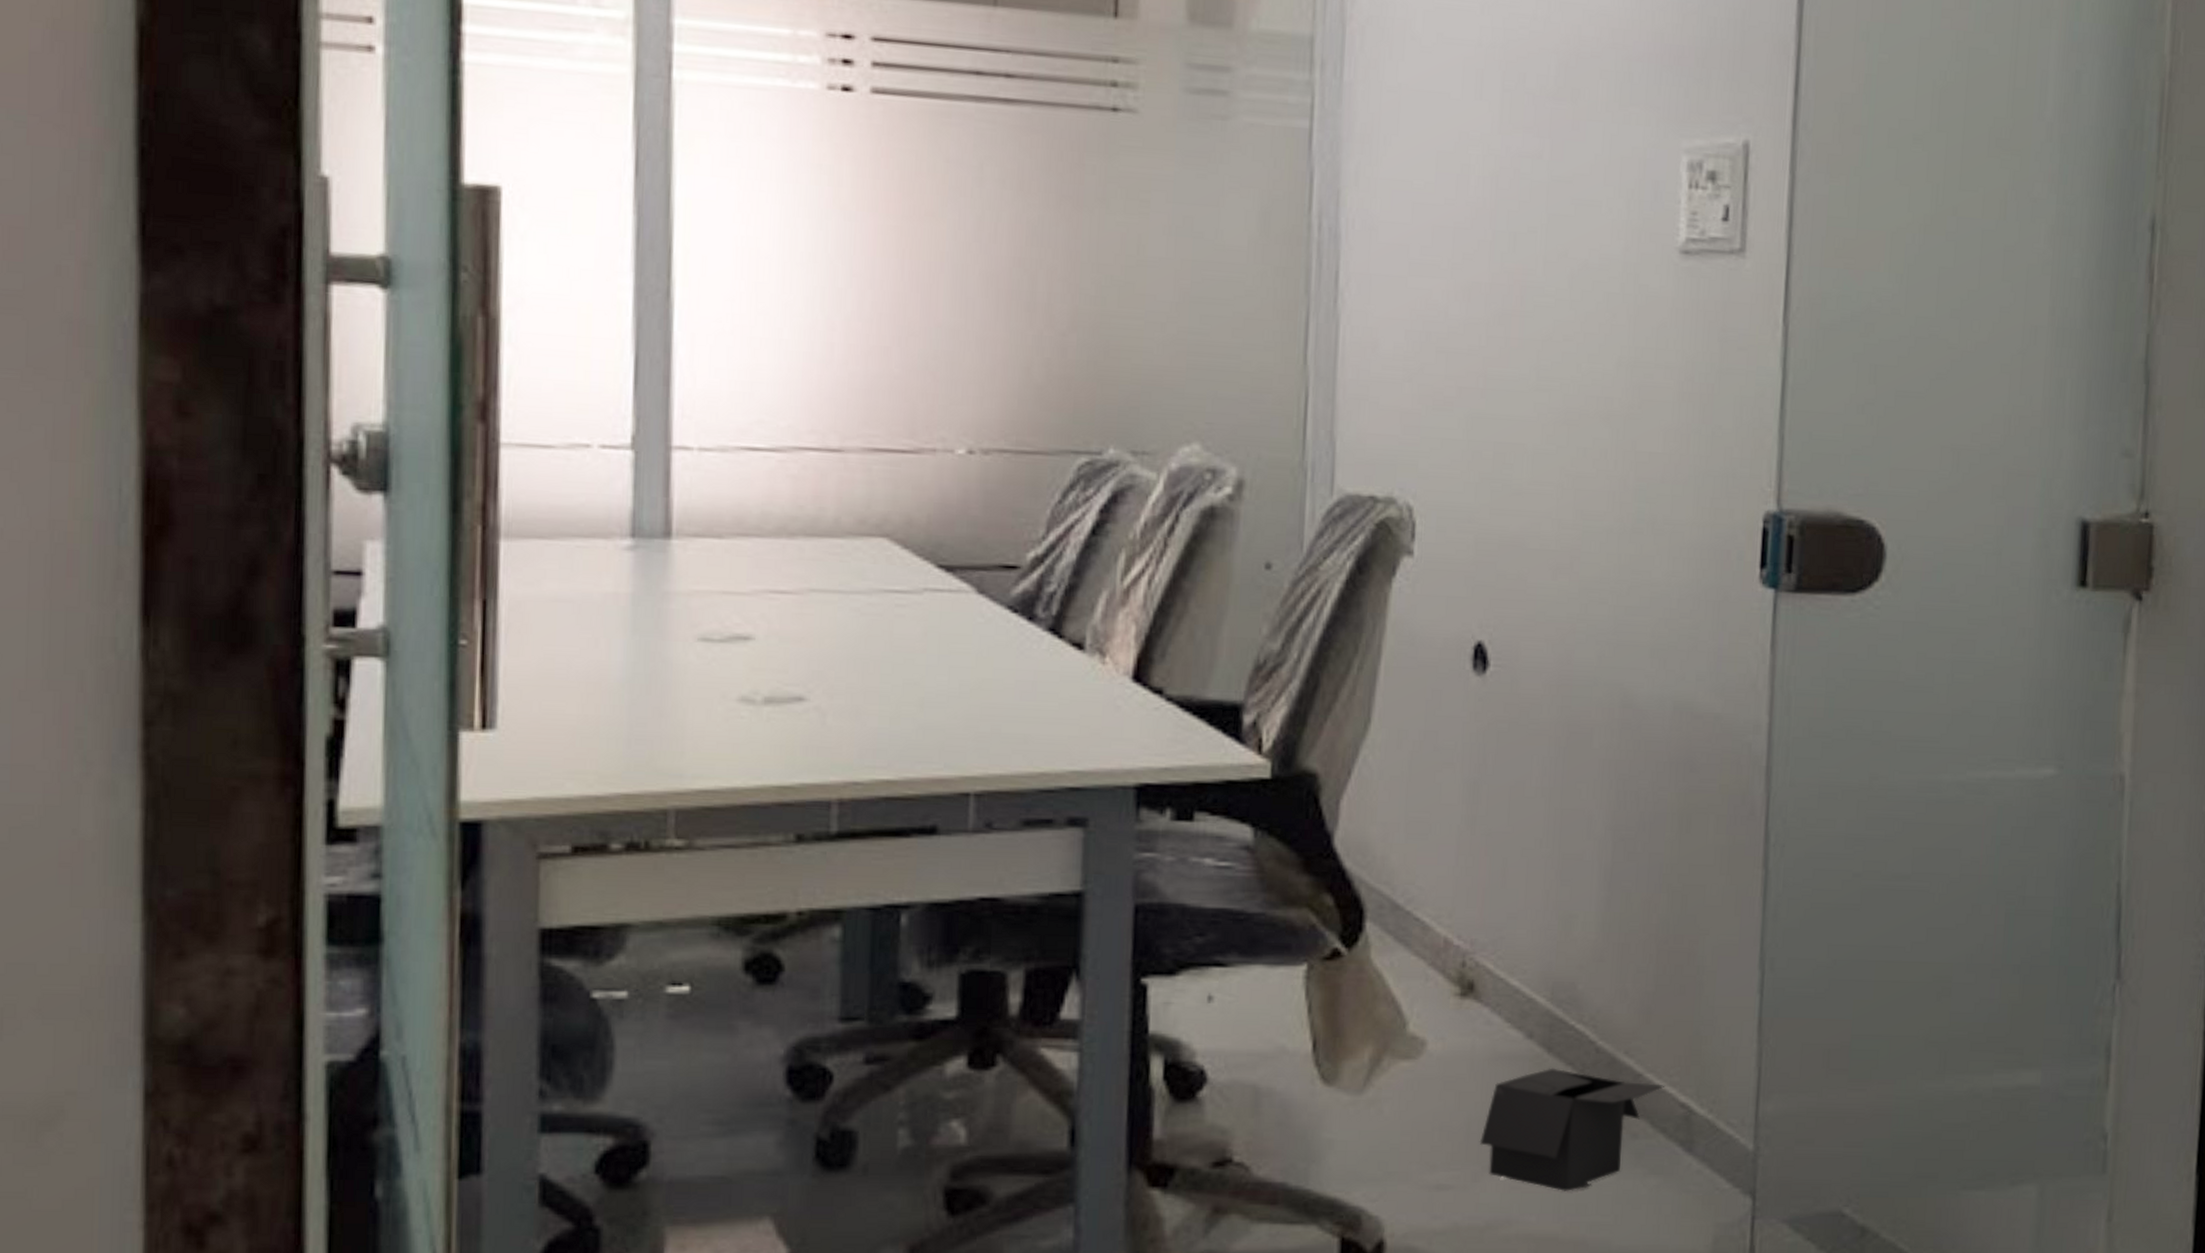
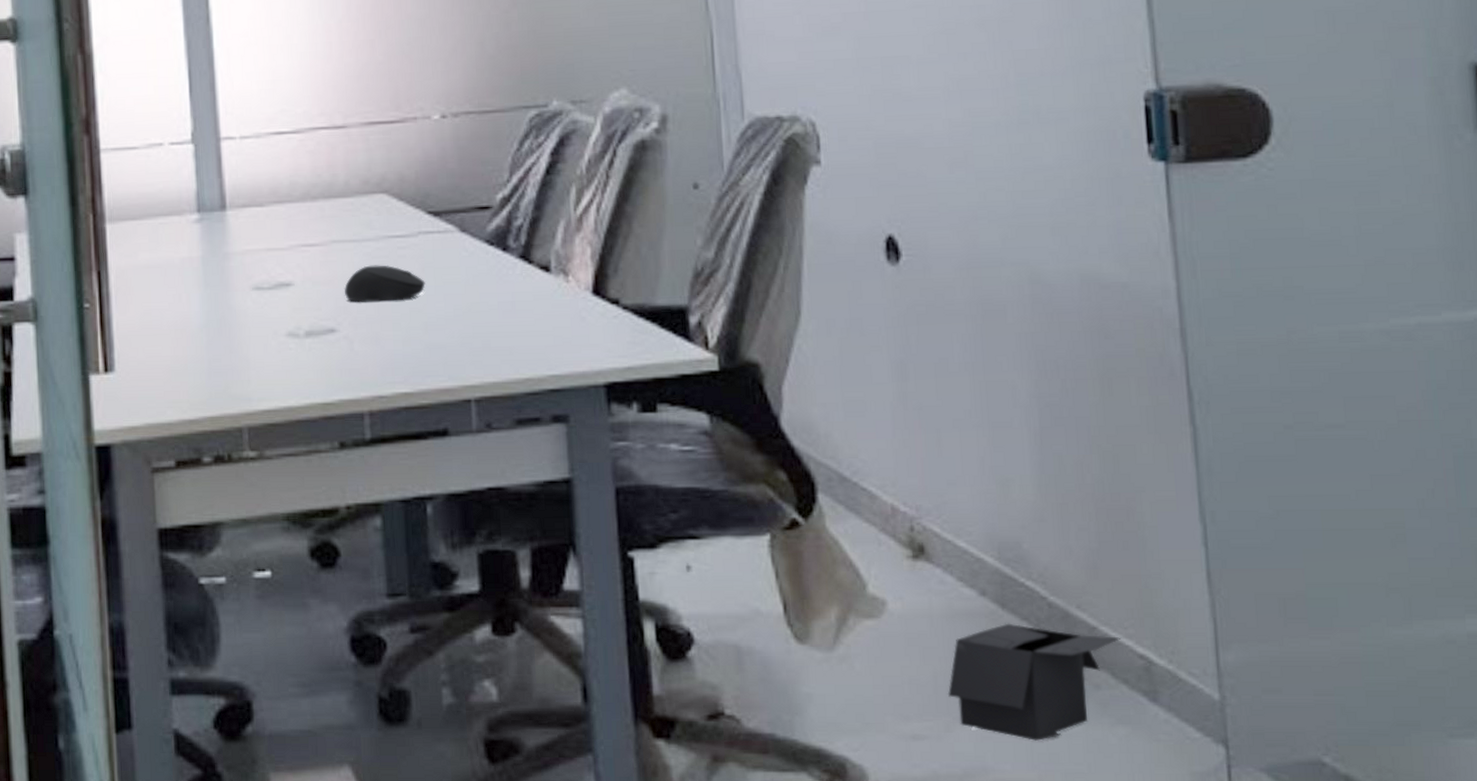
computer mouse: none [820,623,927,668] -> present [344,265,425,302]

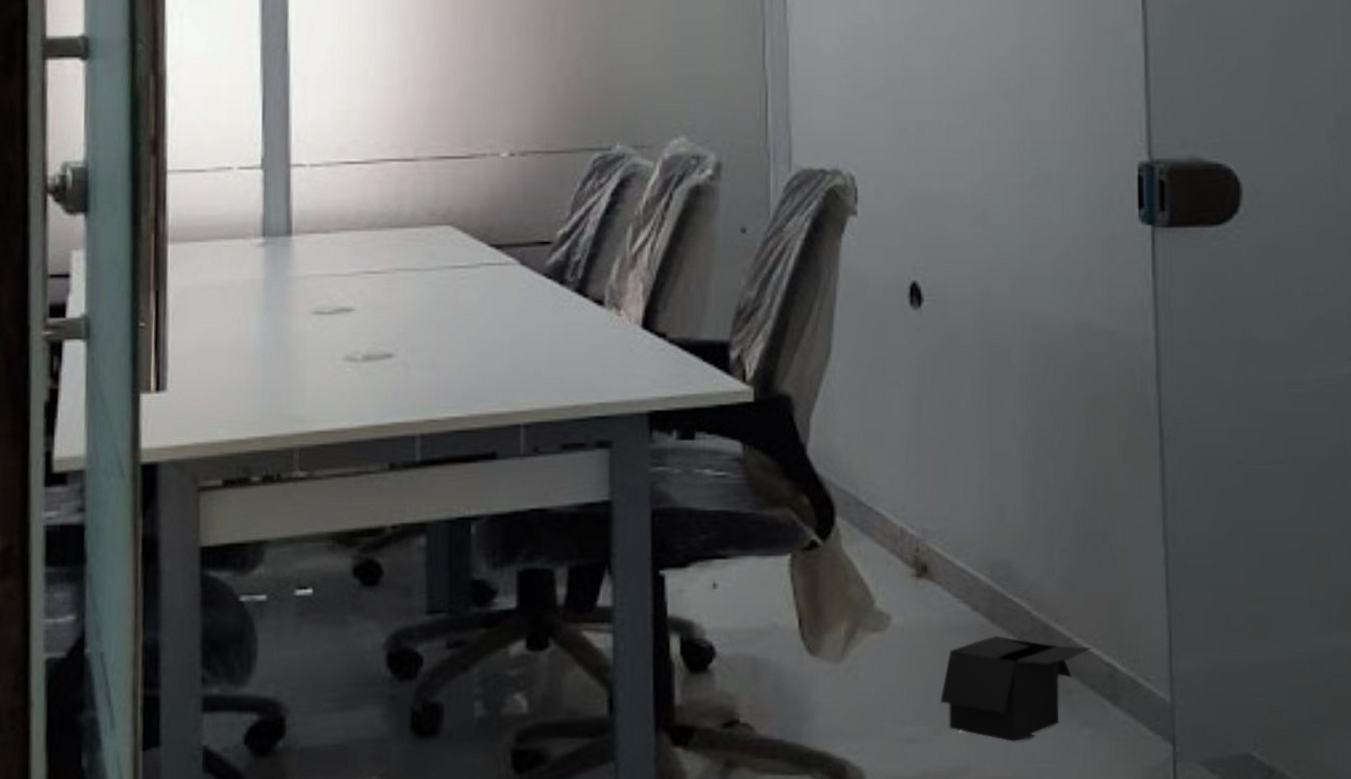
computer mouse: present [344,265,425,302] -> none [404,294,484,329]

